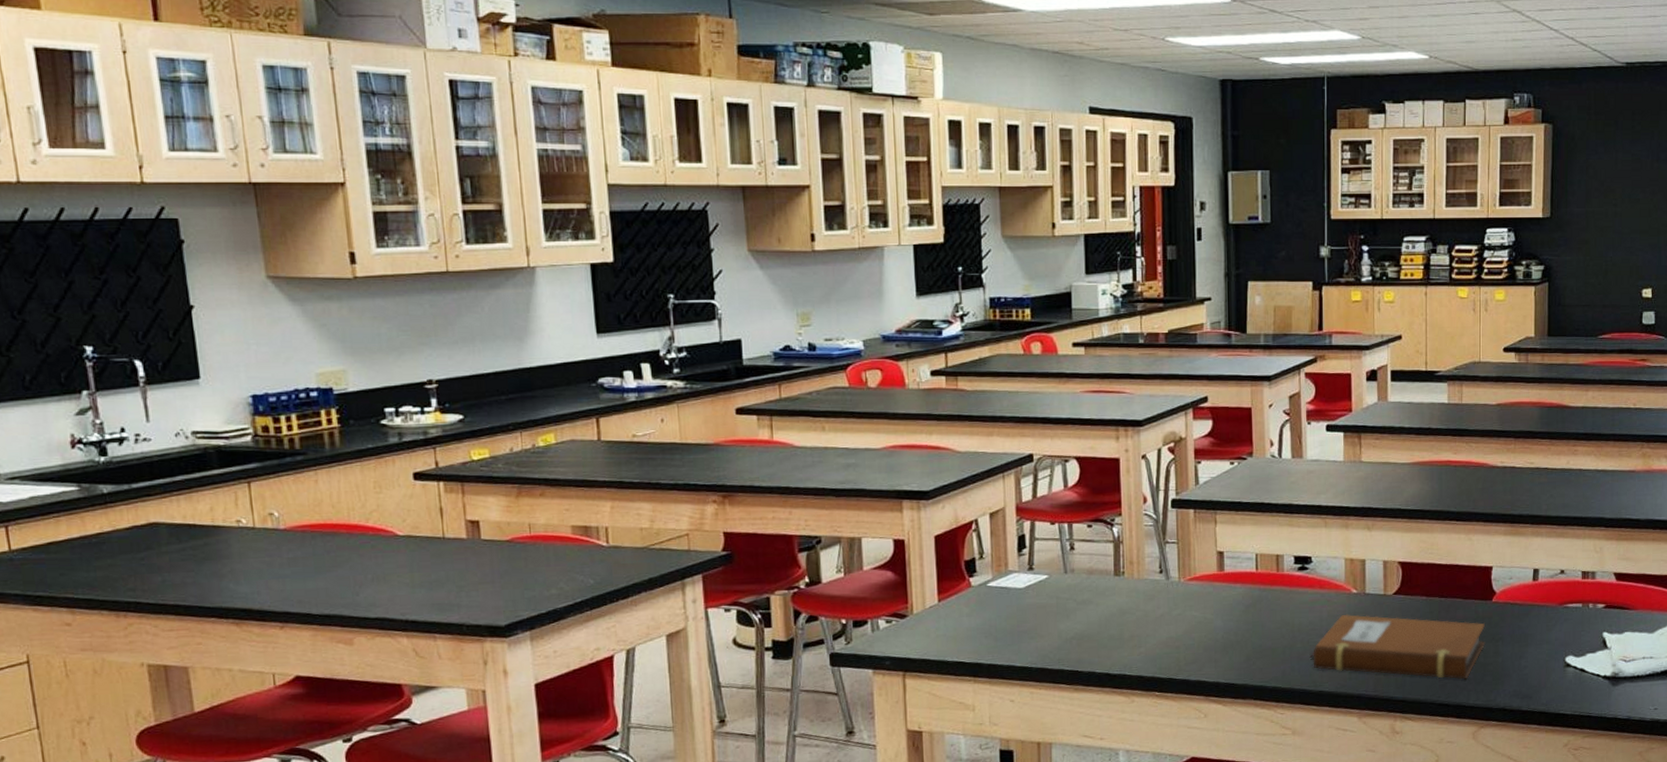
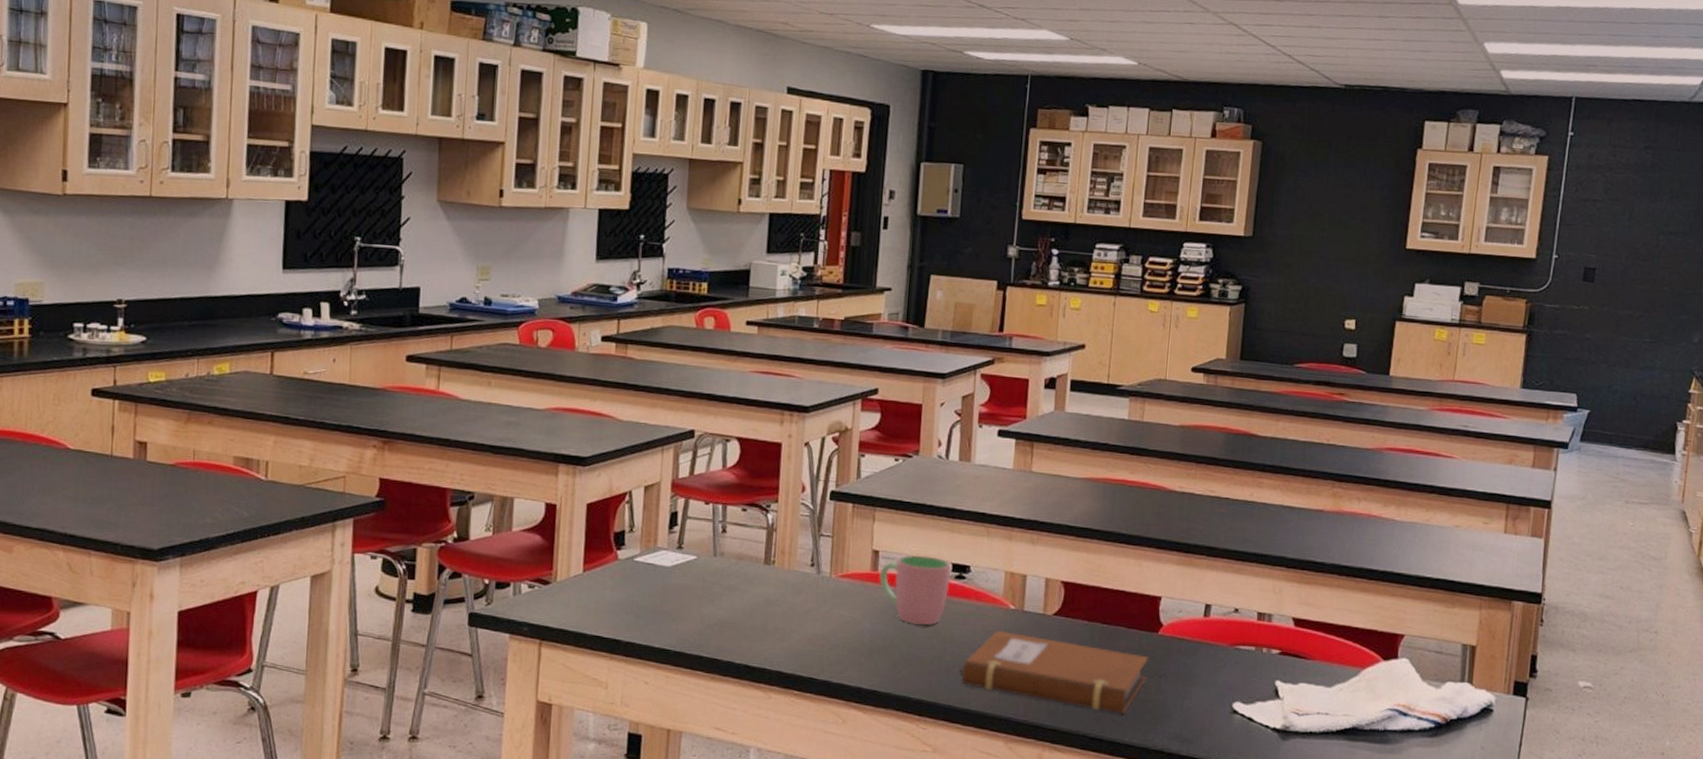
cup: none [1226,551,1293,617] -> present [879,555,951,626]

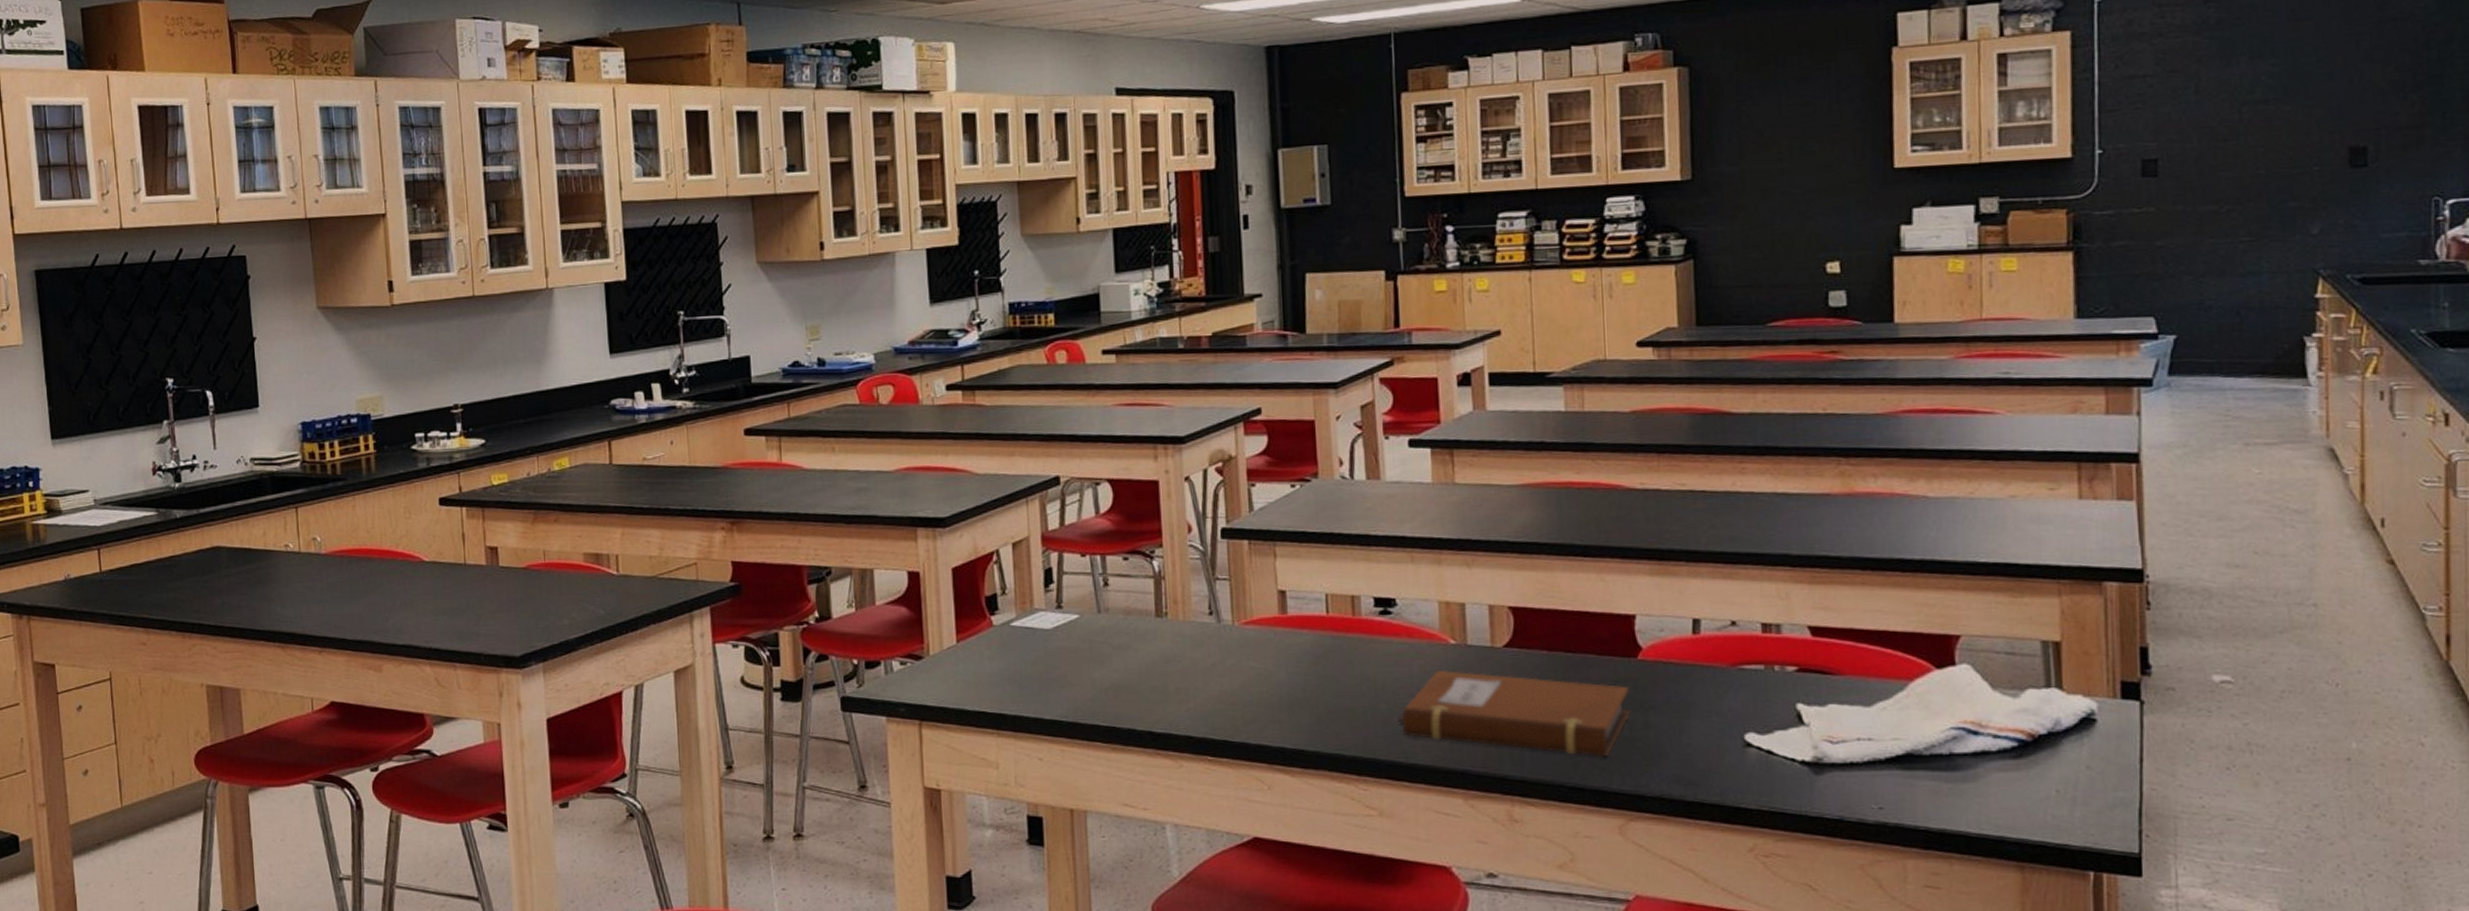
cup: present [879,555,951,626] -> none [1289,591,1373,671]

